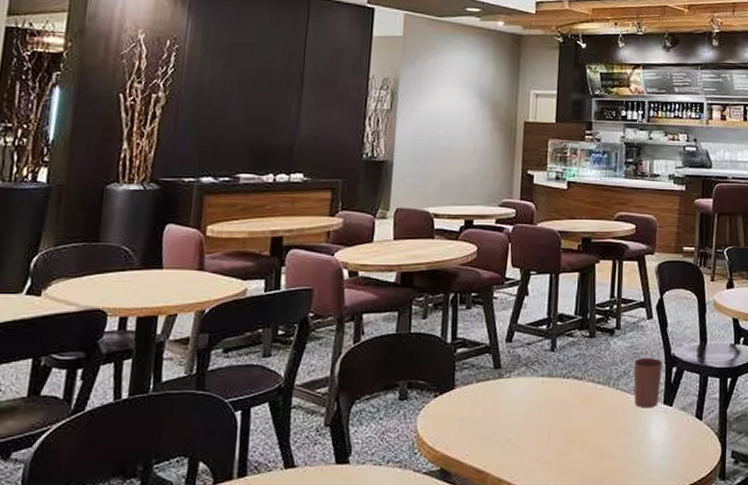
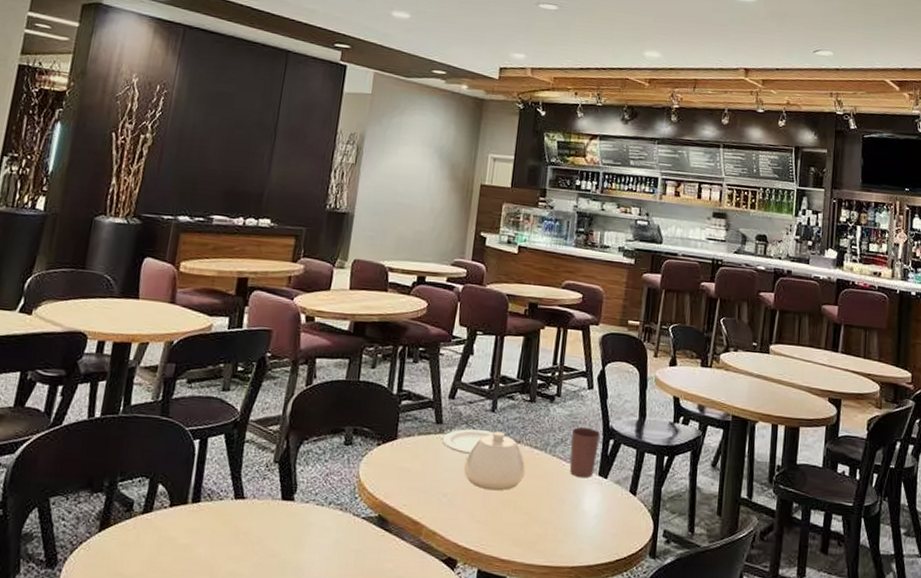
plate: none [502,371,555,396] -> present [442,429,494,454]
sugar bowl: none [525,370,590,431] -> present [463,431,526,491]

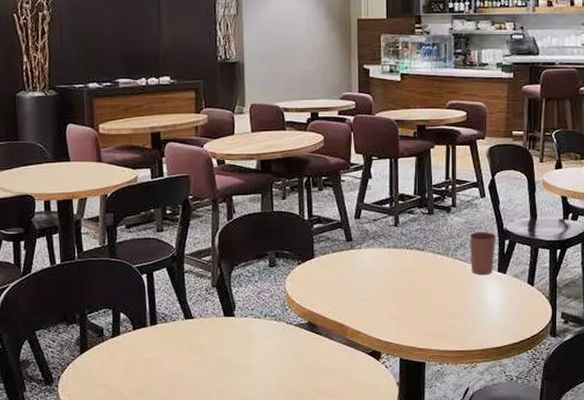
plate: present [442,429,494,454] -> none [354,243,399,264]
sugar bowl: present [463,431,526,491] -> none [376,243,431,293]

